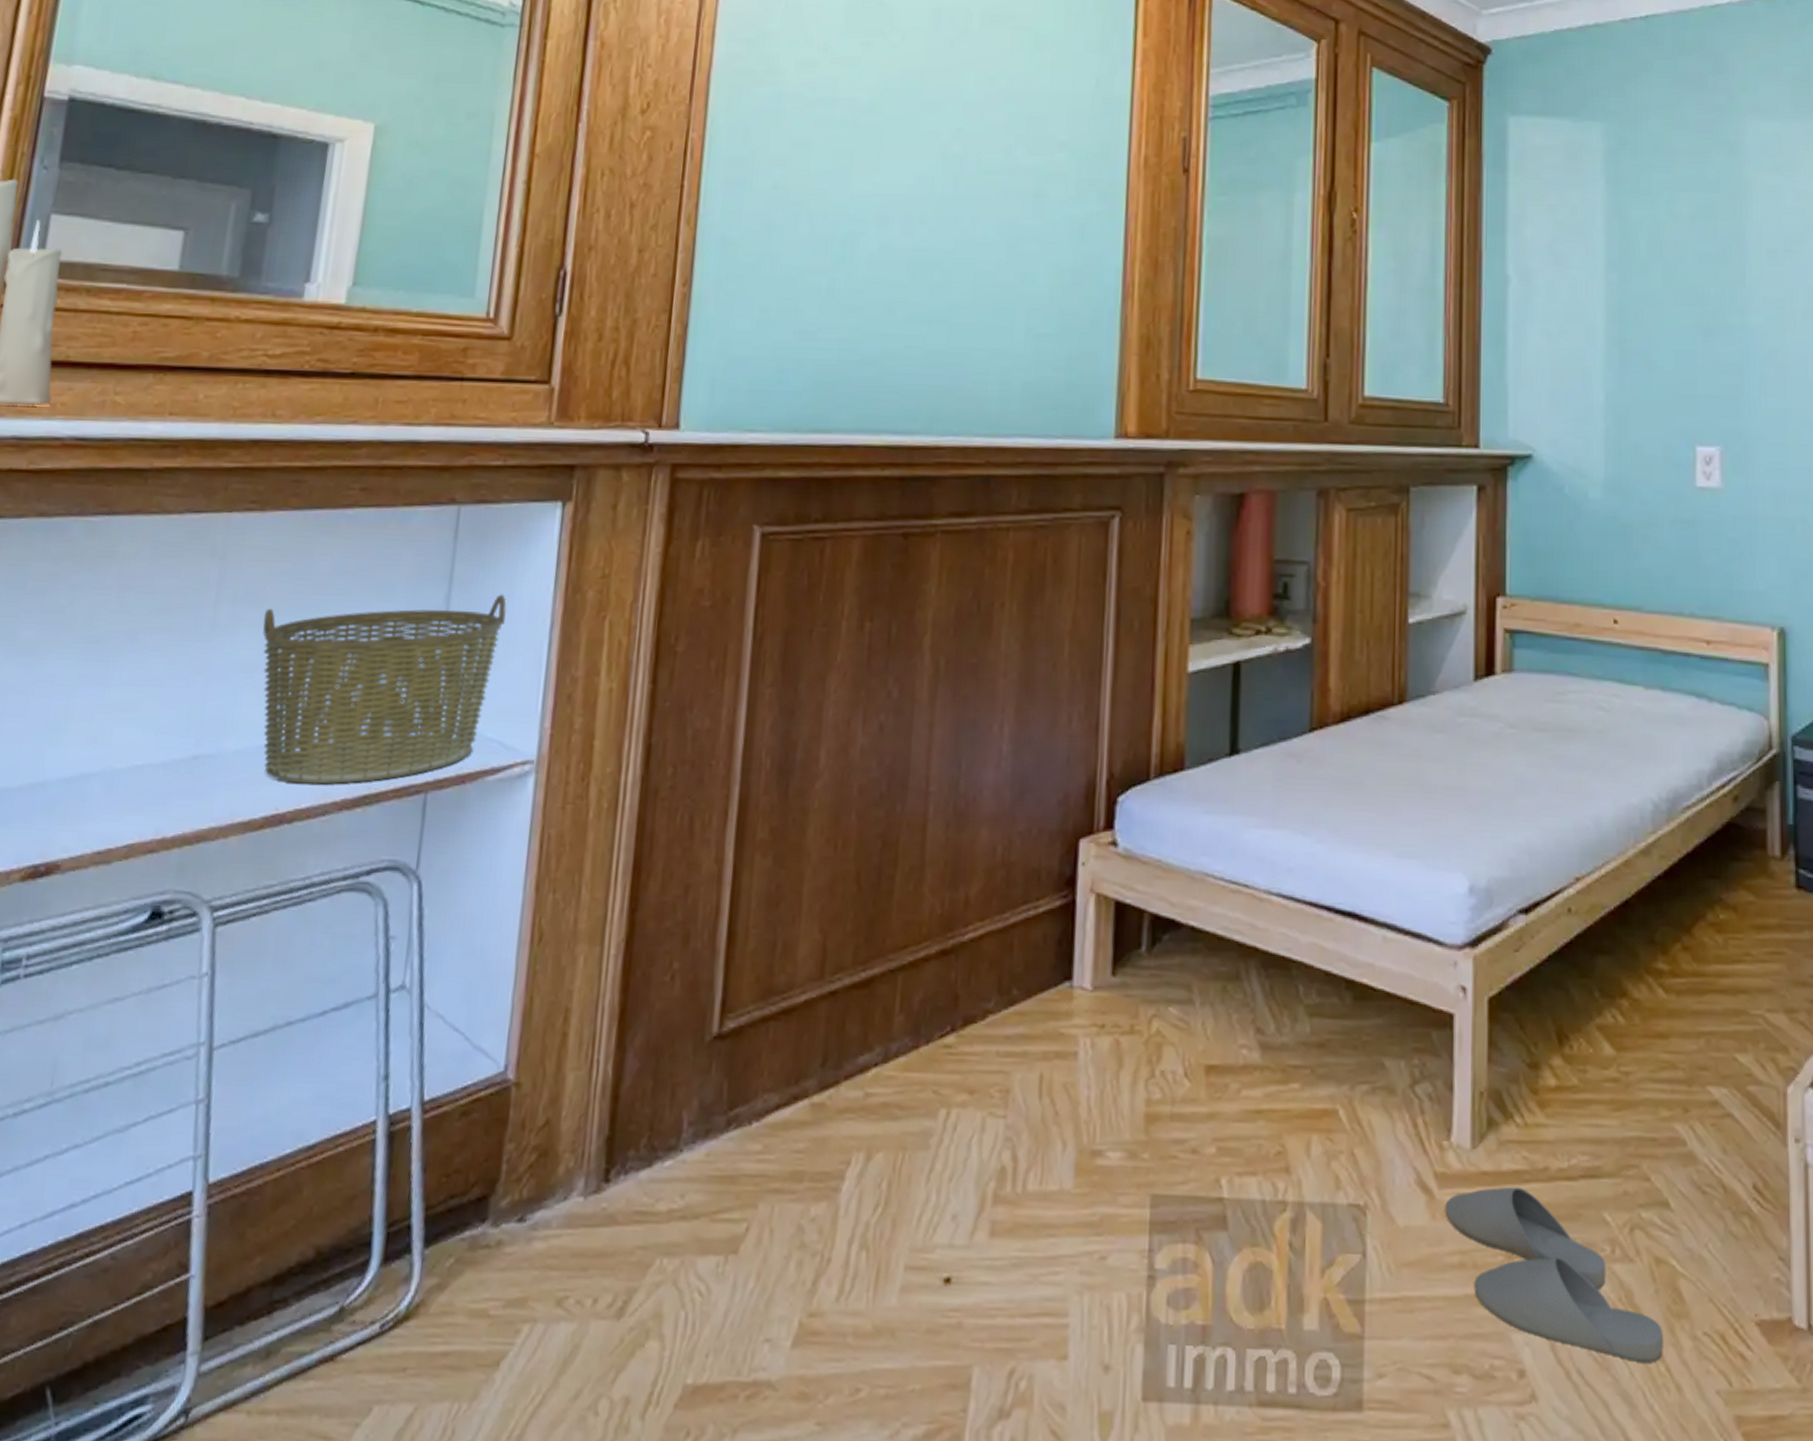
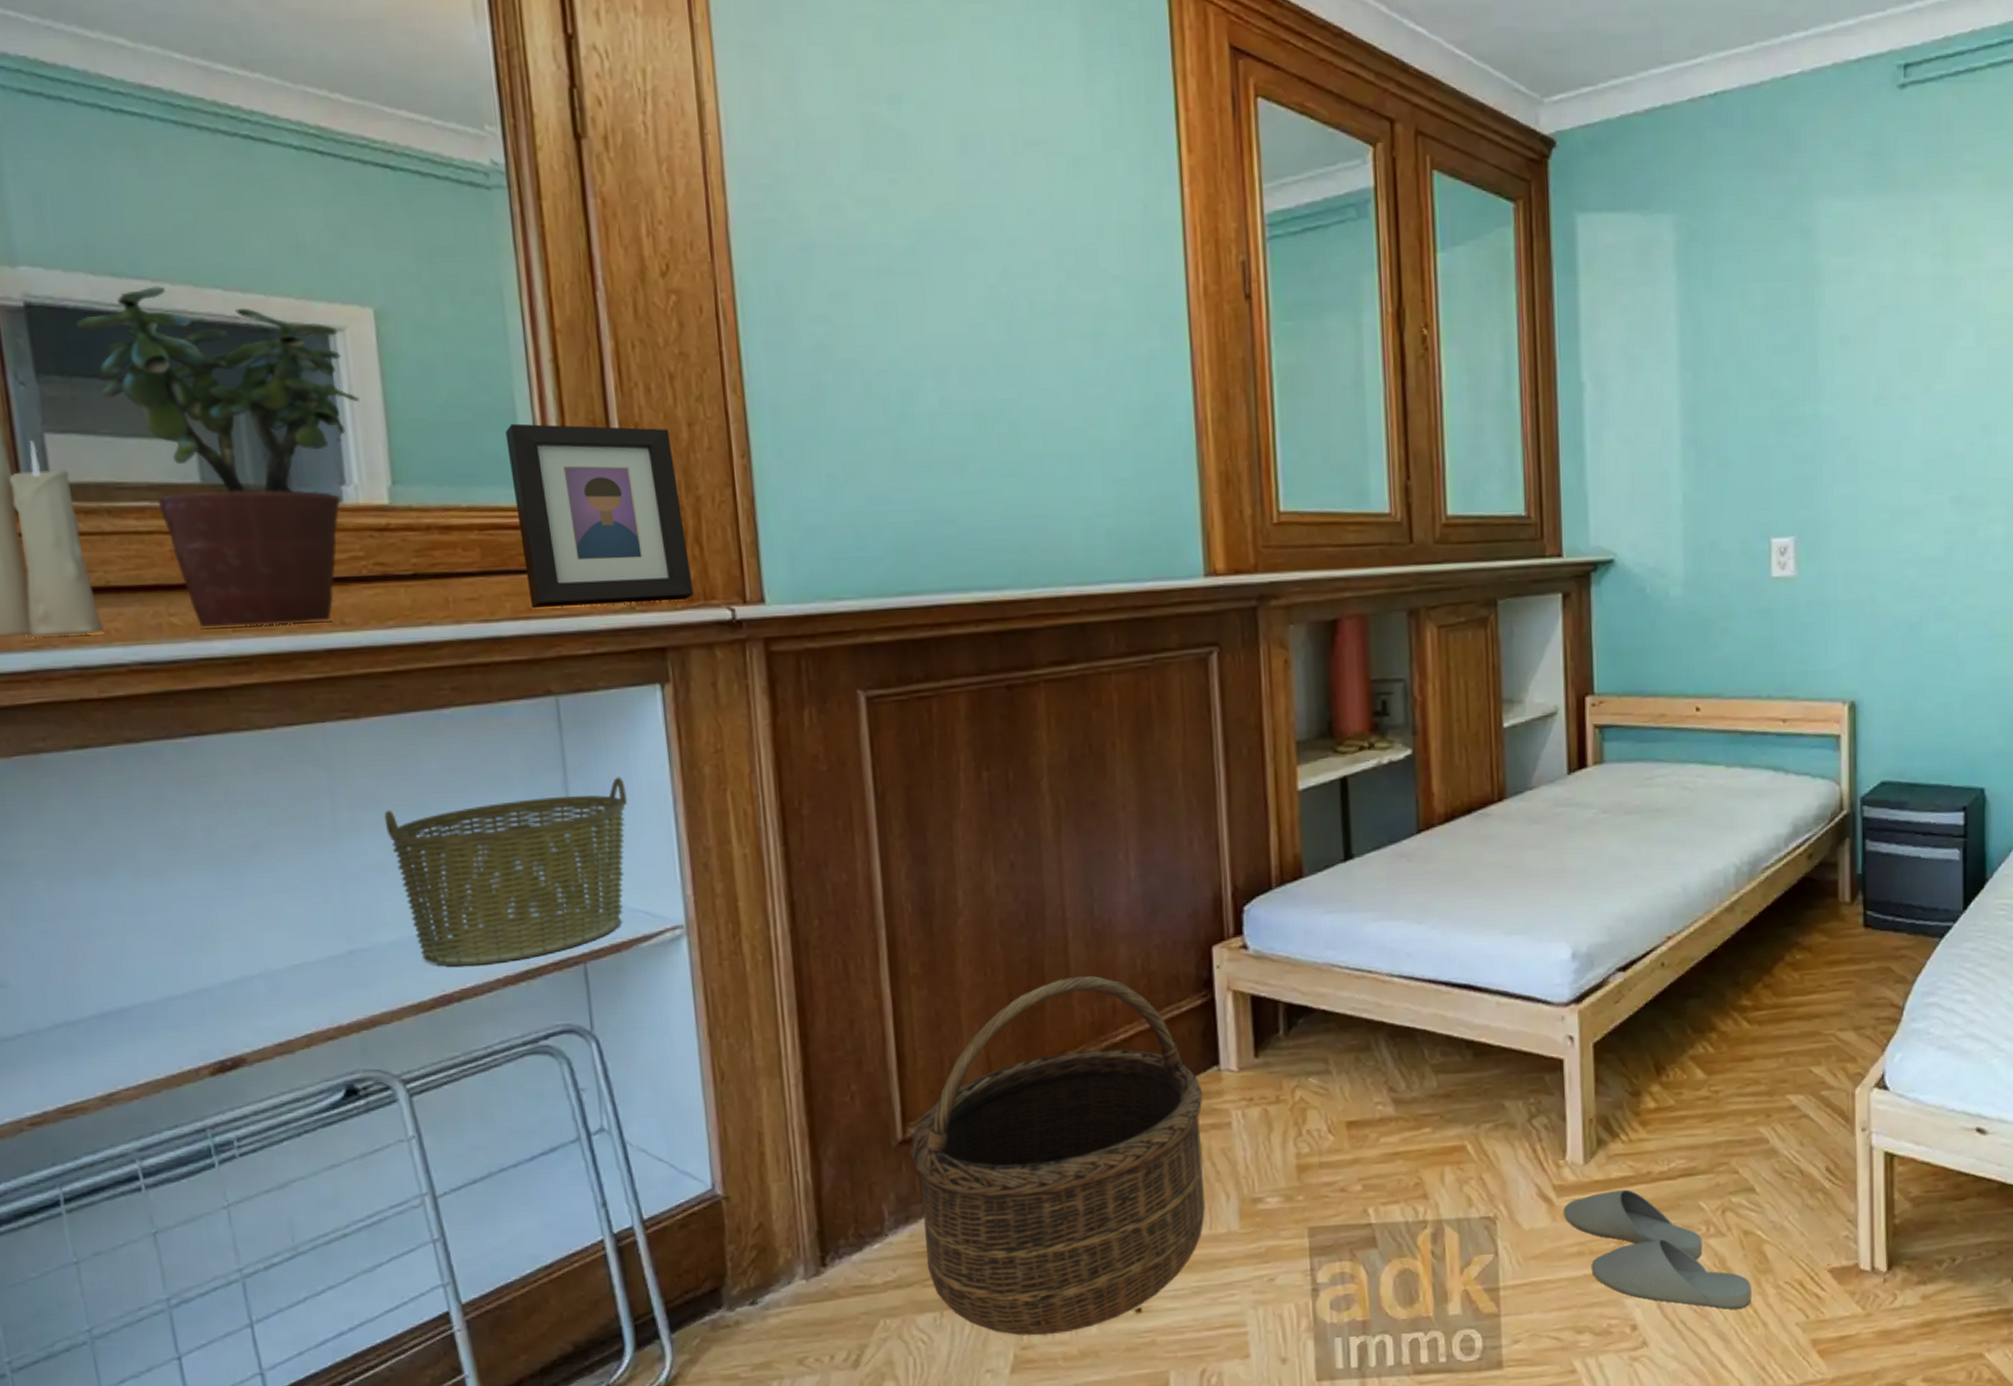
potted plant: none [108,90,343,412] -> present [75,286,361,628]
picture frame: none [454,237,620,420] -> present [505,423,694,609]
basket: none [720,860,1051,1301] -> present [910,976,1205,1336]

